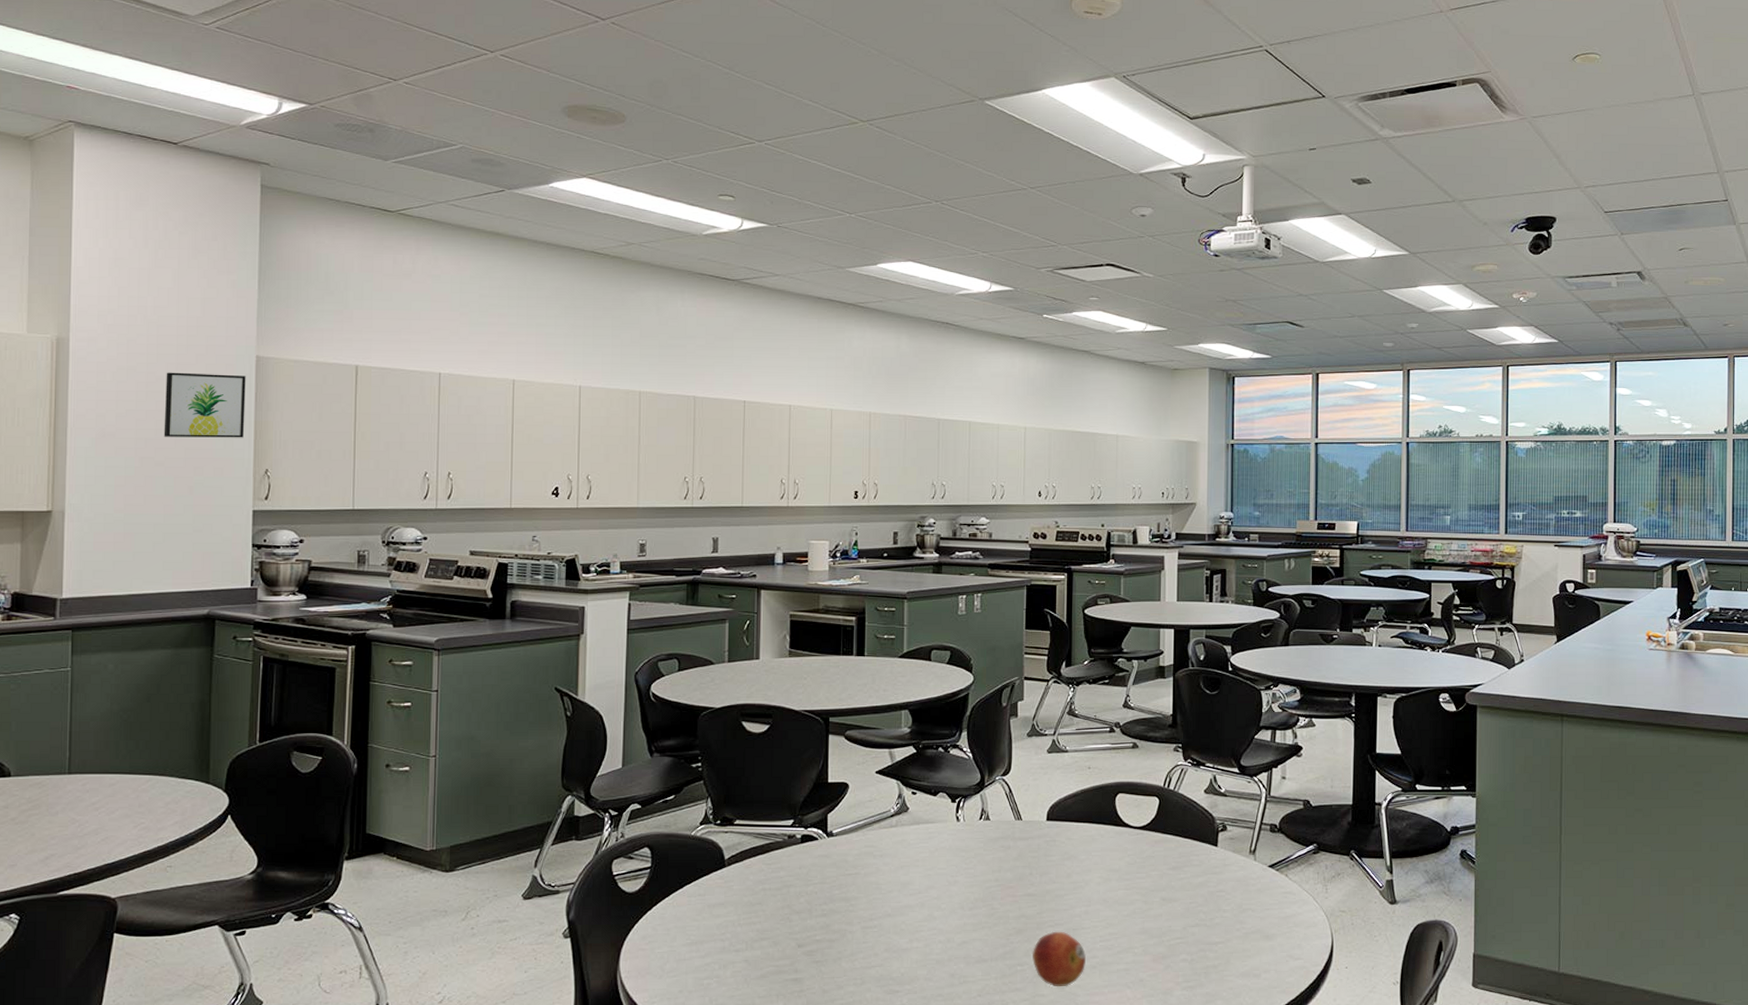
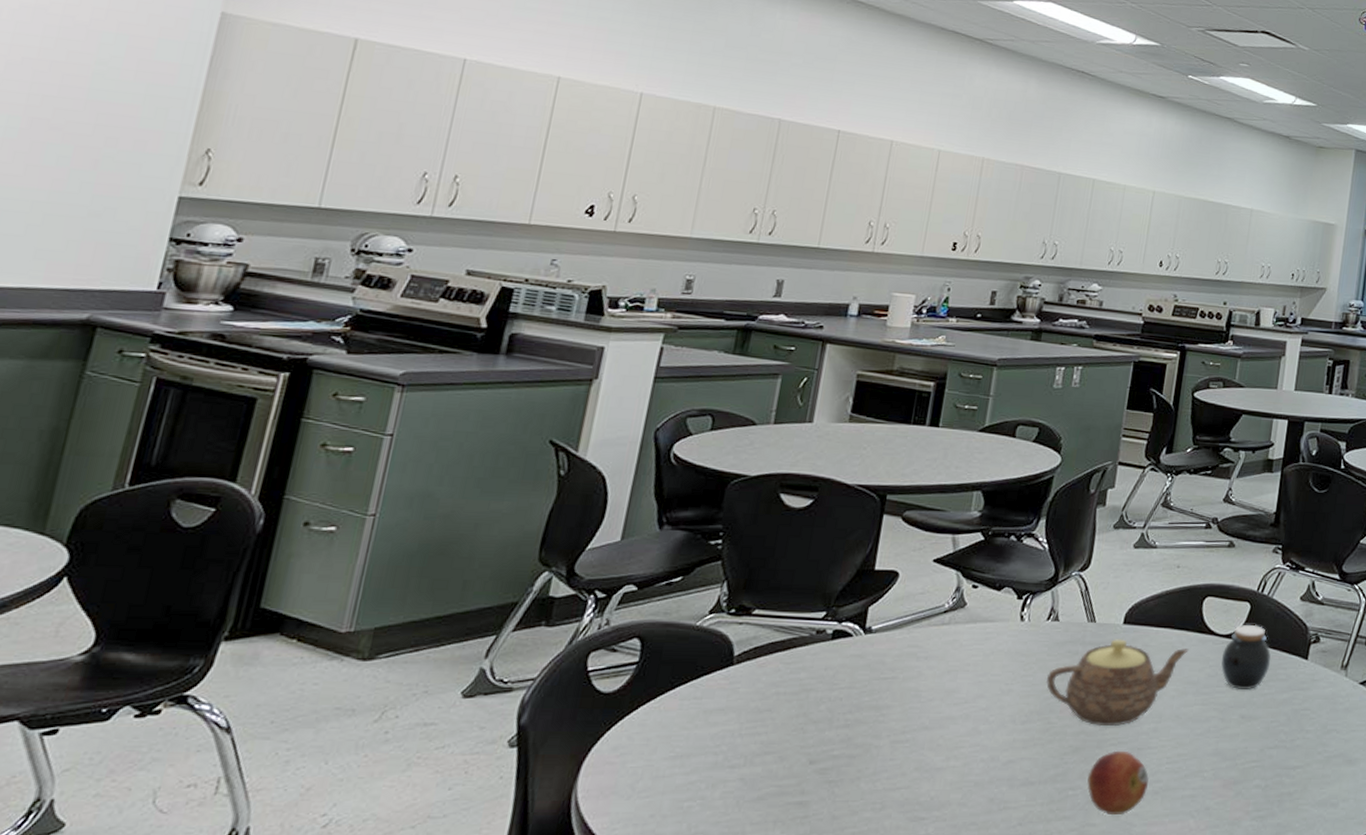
wall art: present [163,372,246,438] -> none [70,18,202,108]
teapot: none [985,834,1108,911] -> present [1045,639,1189,727]
jar: none [1138,816,1184,875] -> present [1221,624,1271,689]

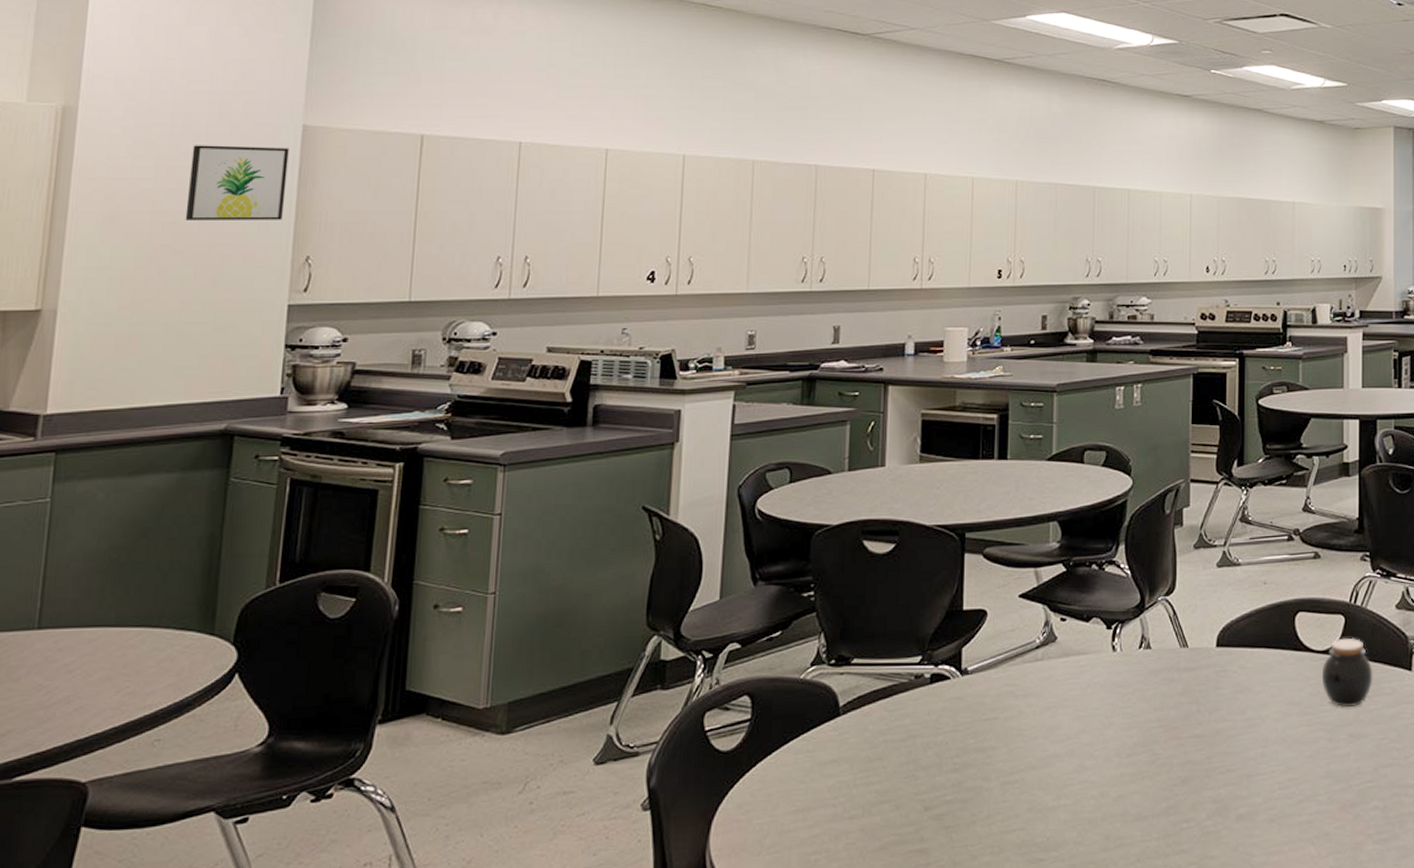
wall art: none [70,18,202,108] -> present [185,145,289,220]
teapot: present [1045,639,1189,727] -> none [1145,663,1287,755]
fruit: present [1087,750,1150,816] -> none [1199,778,1263,847]

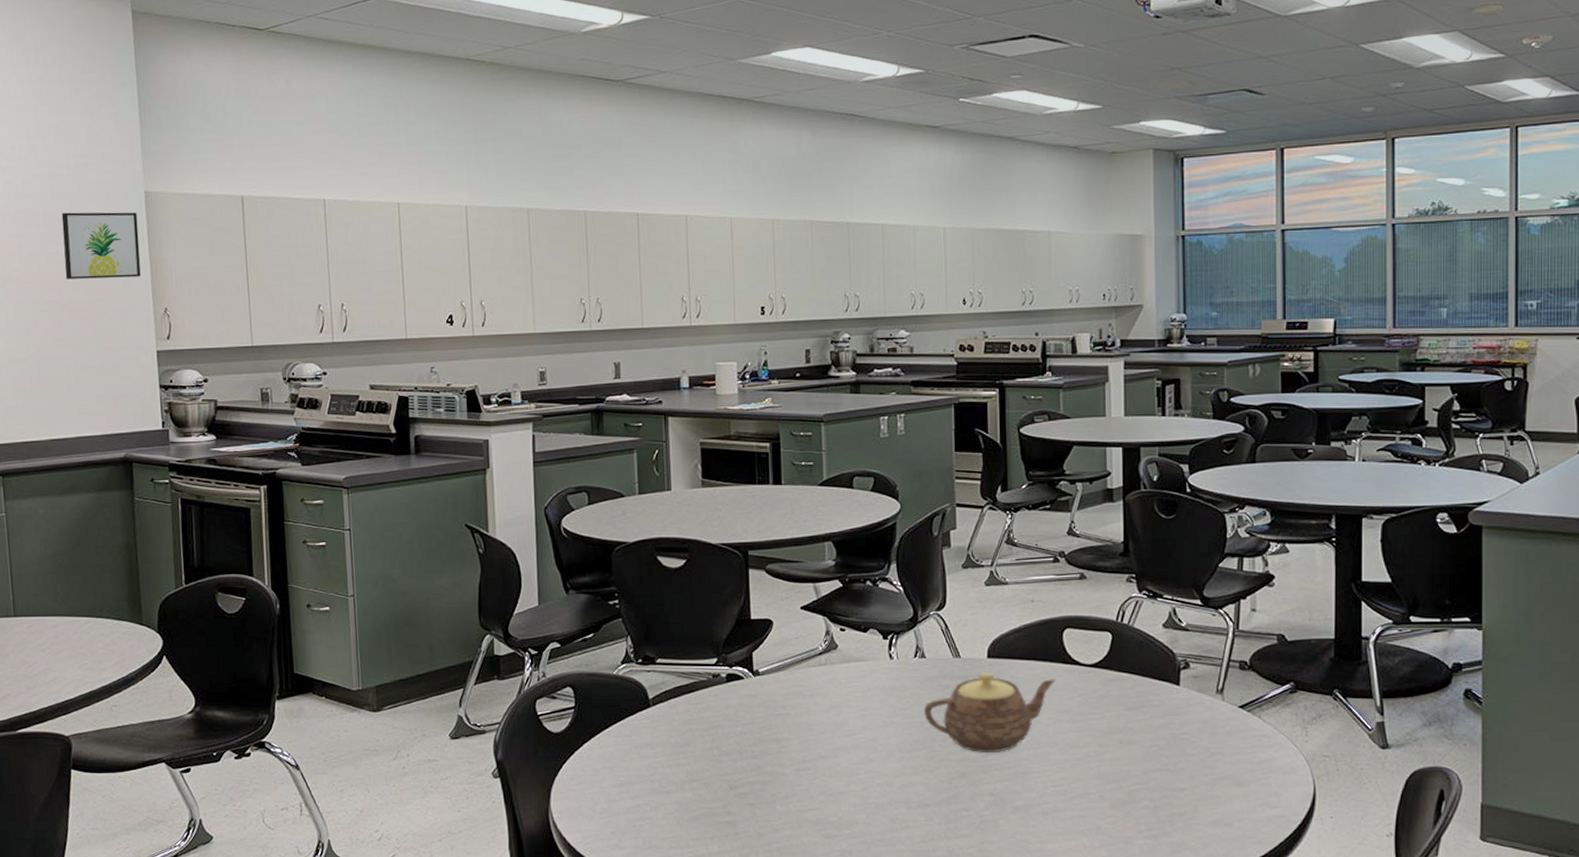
teapot: none [1145,663,1287,755] -> present [923,672,1056,754]
jar: present [1321,637,1373,707] -> none [1090,653,1141,716]

